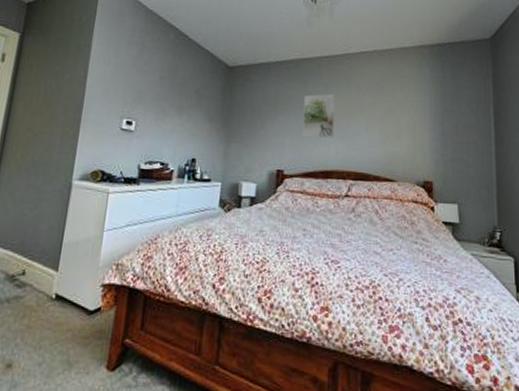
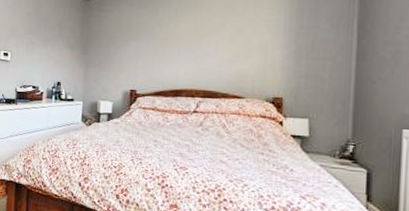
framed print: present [302,93,335,138] -> none [153,17,185,61]

